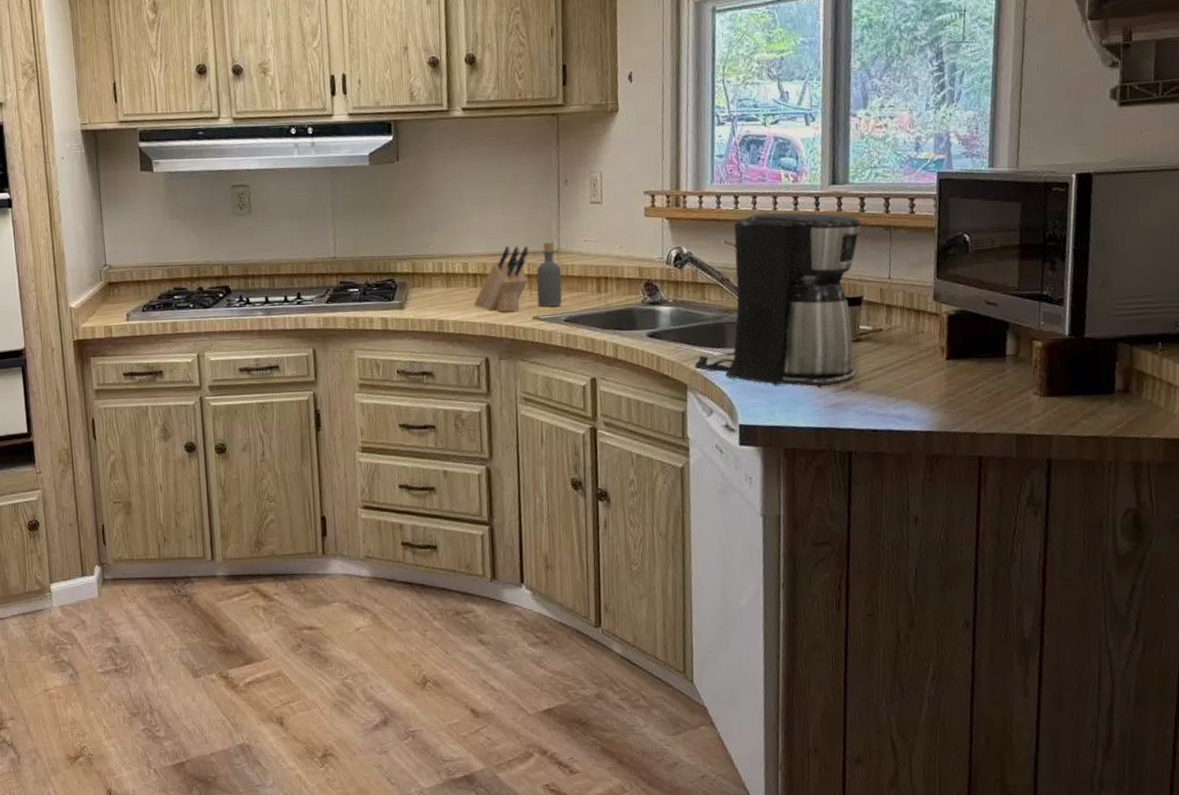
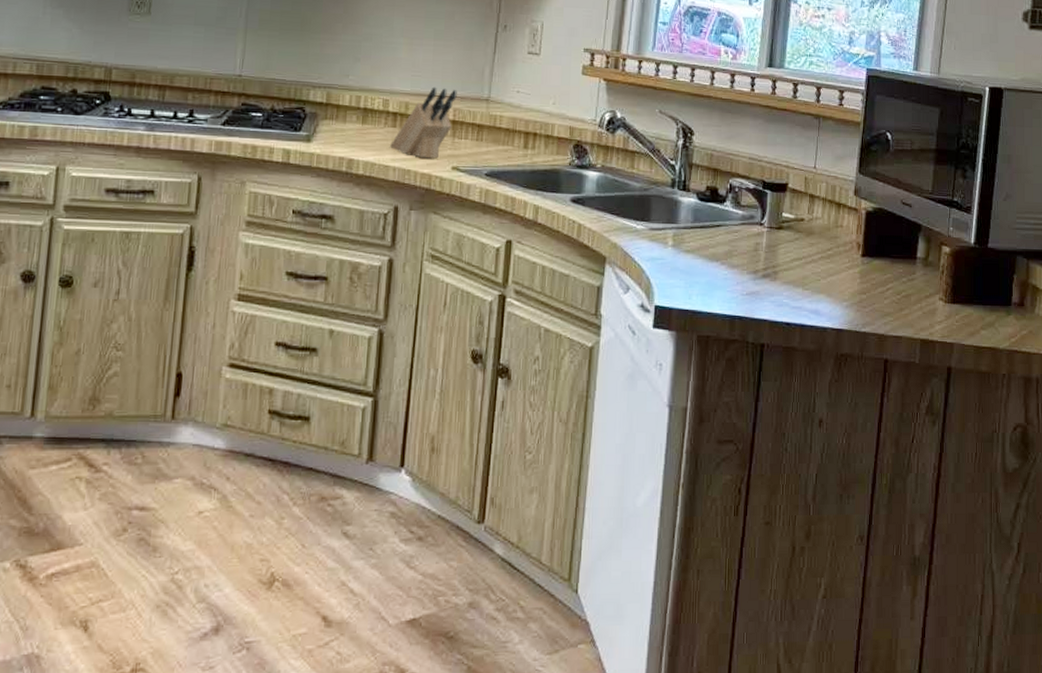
bottle: present [536,242,562,307] -> none [459,88,490,158]
coffee maker: present [694,212,862,387] -> none [615,87,793,273]

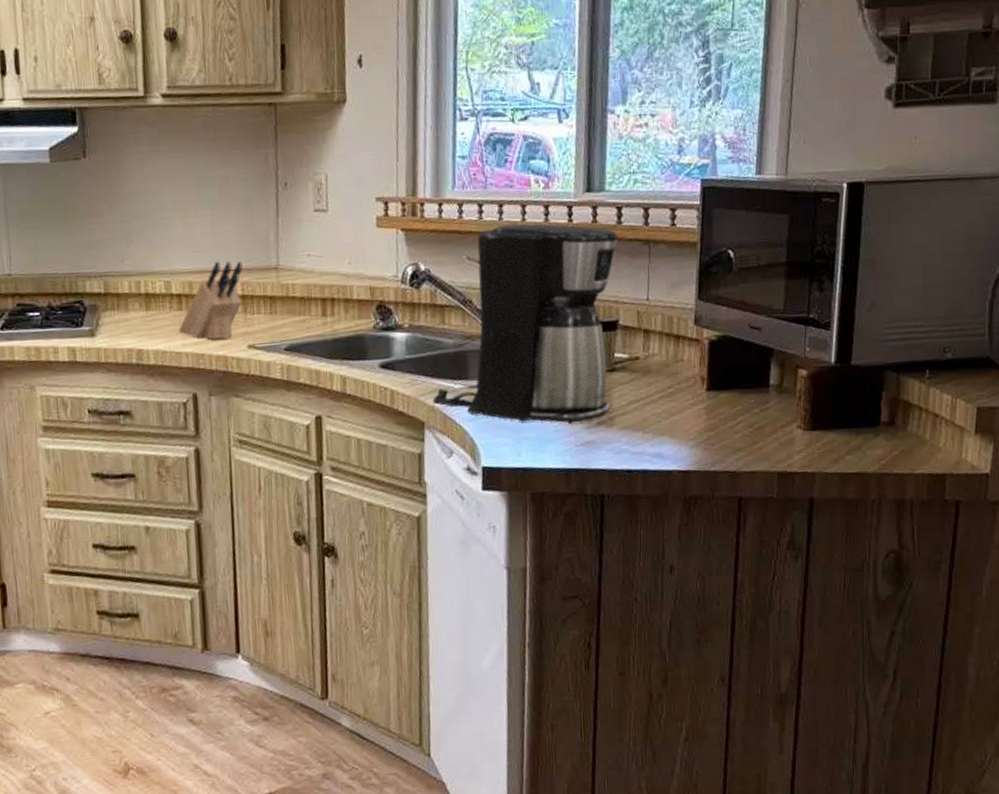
coffee maker: none [615,87,793,273] -> present [432,224,619,423]

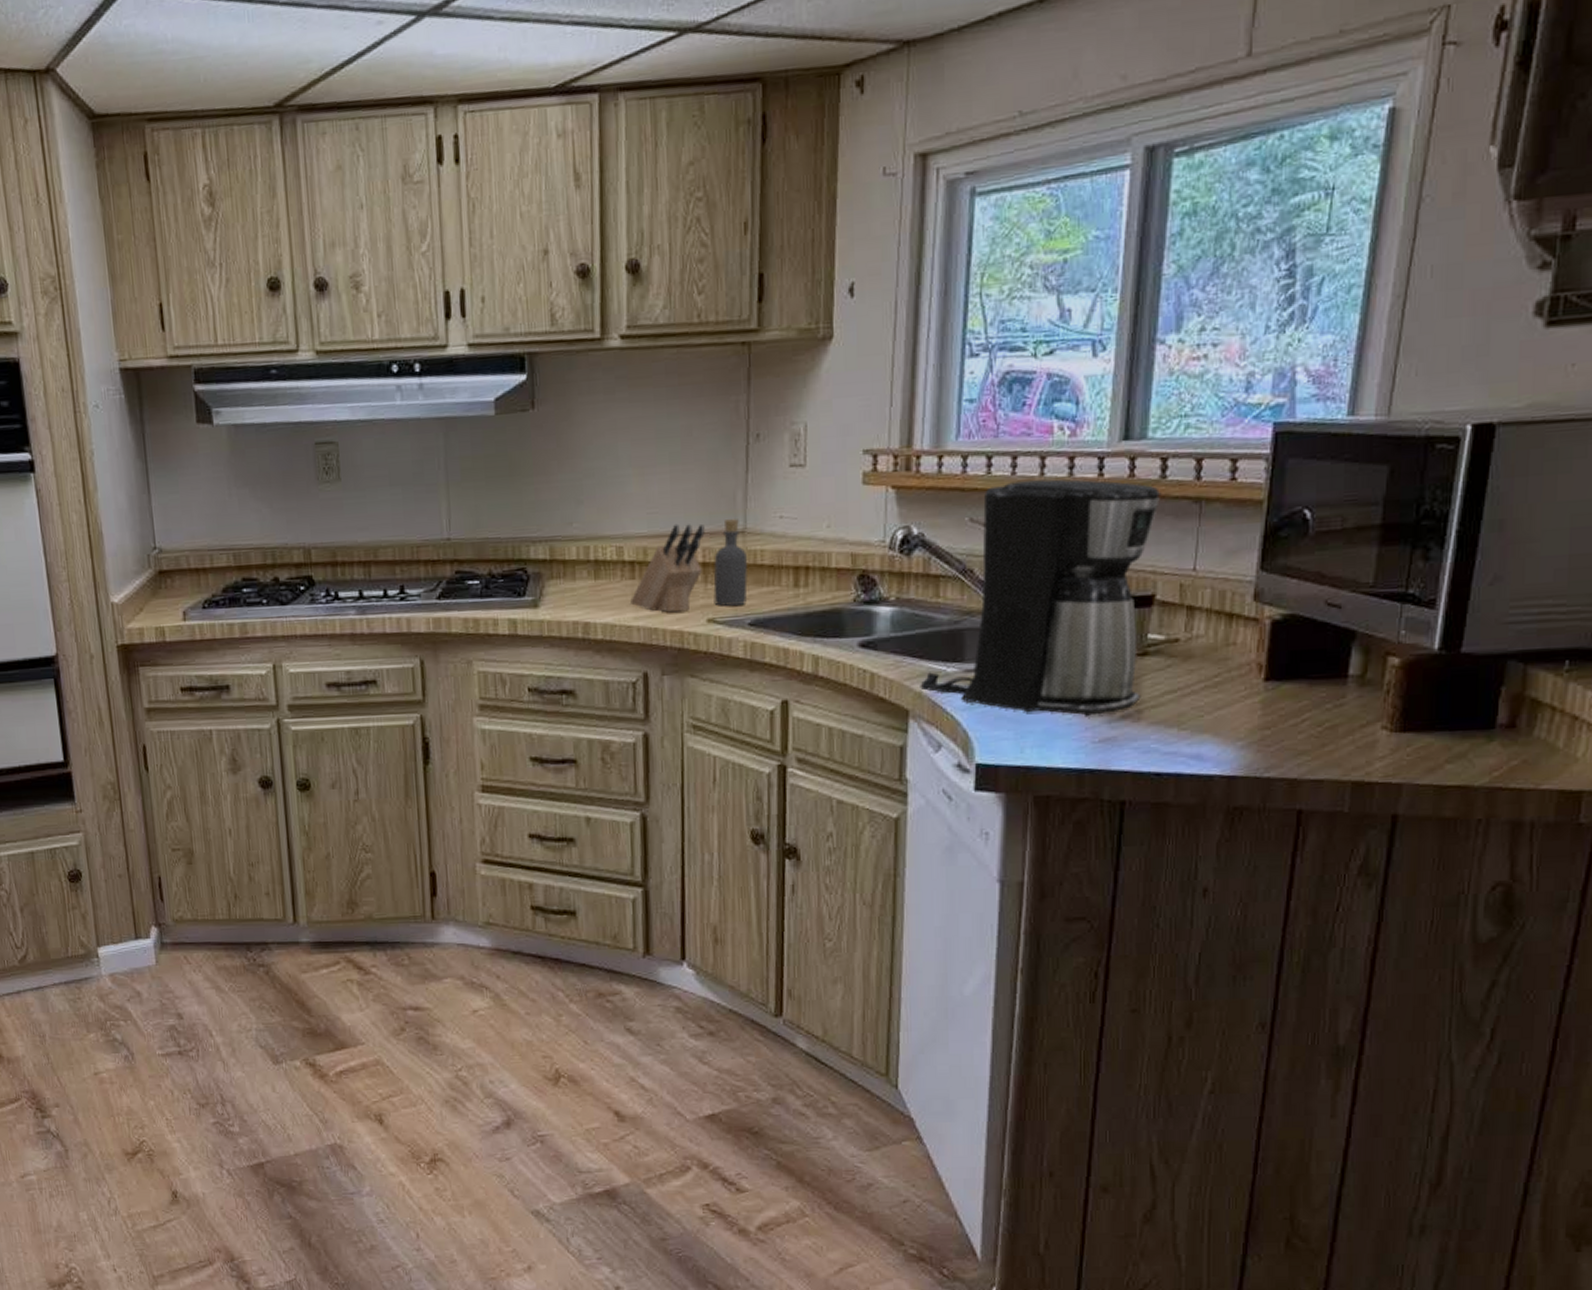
bottle: none [251,257,282,334] -> present [713,519,748,606]

